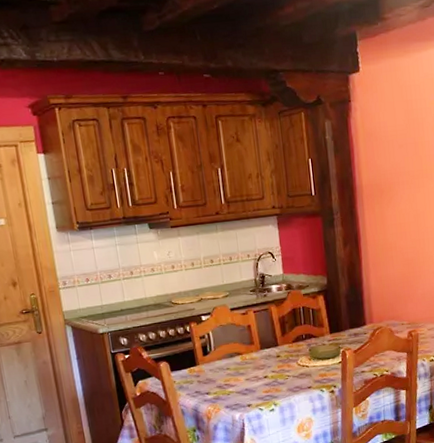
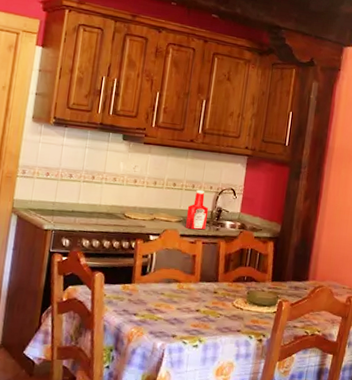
ketchup bottle: none [230,260,253,301] -> present [185,189,209,230]

